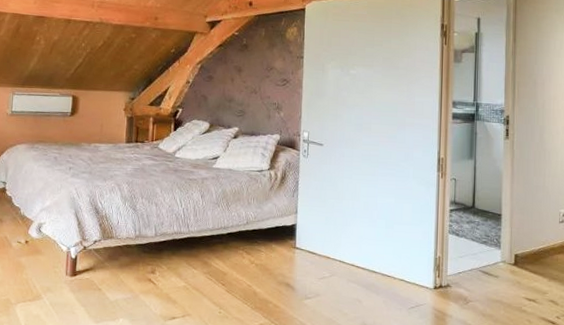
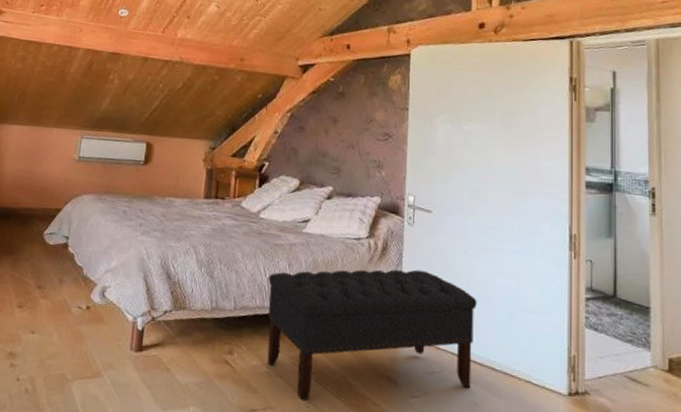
bench: none [184,194,361,308] -> present [267,269,477,401]

